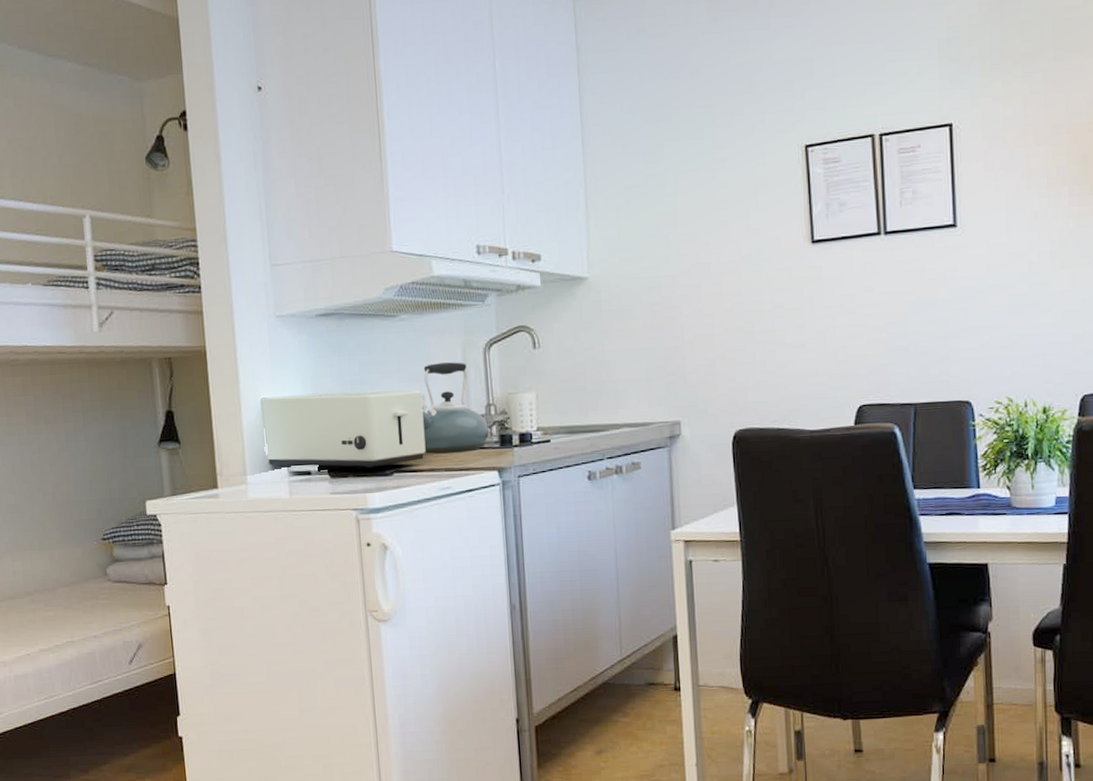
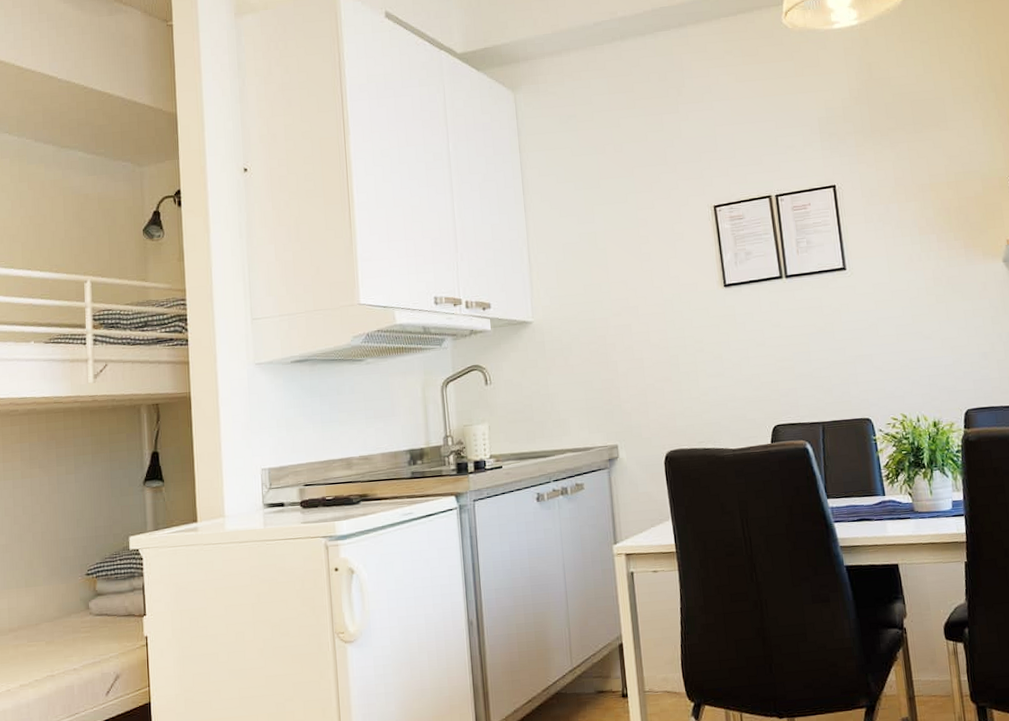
toaster: present [260,390,426,468] -> none [239,426,390,499]
kettle: present [421,362,489,455] -> none [385,399,446,483]

